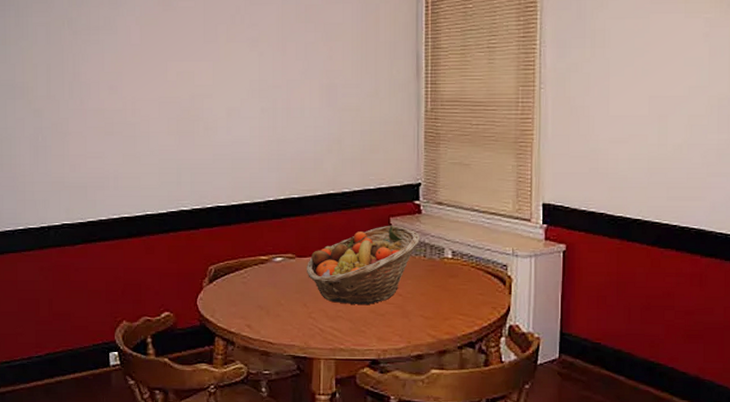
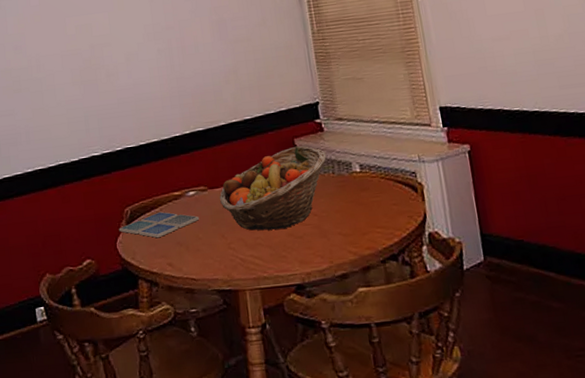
drink coaster: none [201,273,284,299] -> present [119,211,200,238]

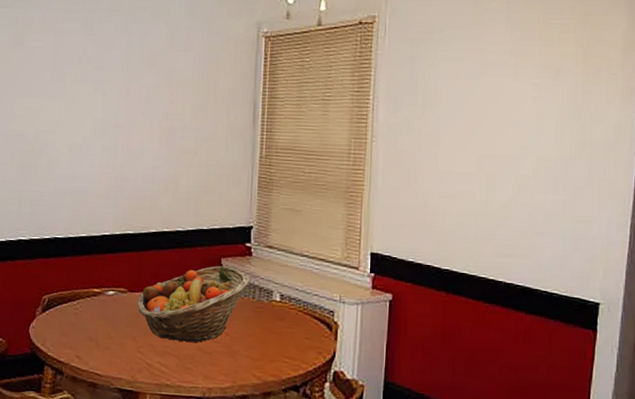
drink coaster: present [119,211,200,238] -> none [34,304,115,330]

